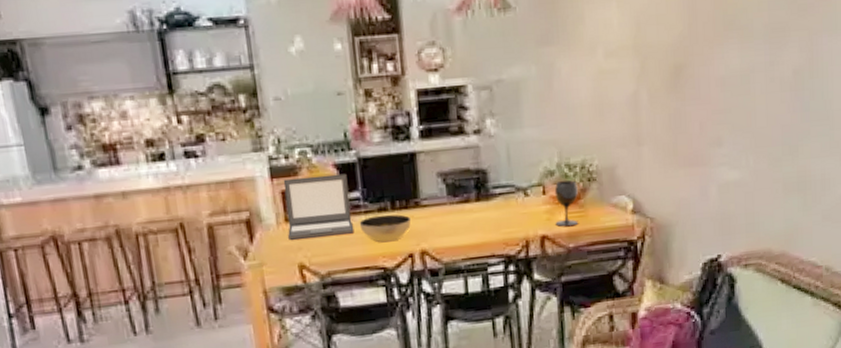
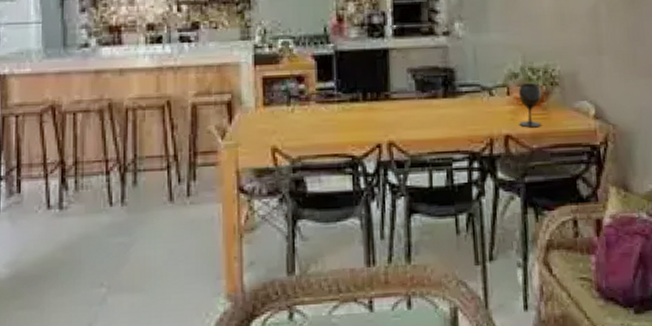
laptop: present [283,173,355,240] -> none [265,64,327,123]
soup bowl: present [359,214,412,243] -> none [332,105,381,132]

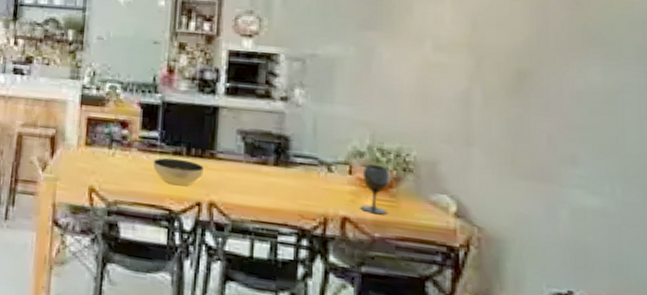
soup bowl: none [332,105,381,132] -> present [153,158,205,186]

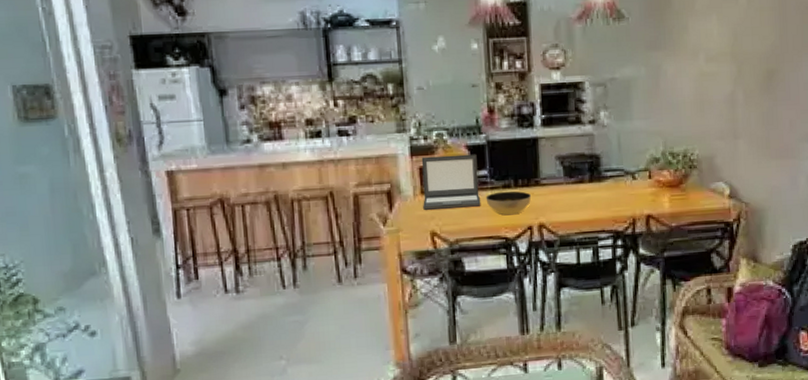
laptop: none [85,107,149,170] -> present [421,154,481,210]
wine glass: present [360,163,390,215] -> none [659,166,680,208]

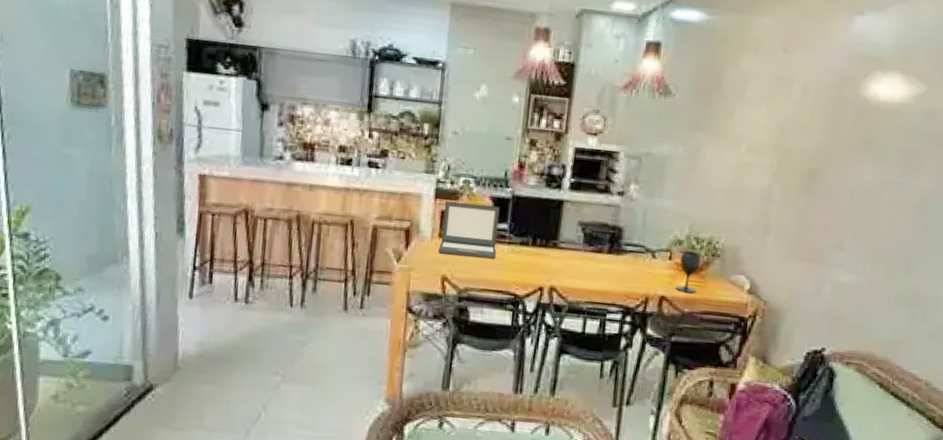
soup bowl: present [486,191,532,216] -> none [501,248,548,273]
wine glass: none [659,166,680,208] -> present [675,250,702,294]

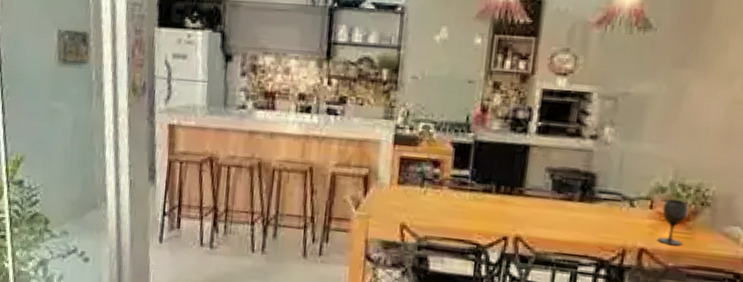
laptop: present [438,201,500,259] -> none [397,147,461,207]

